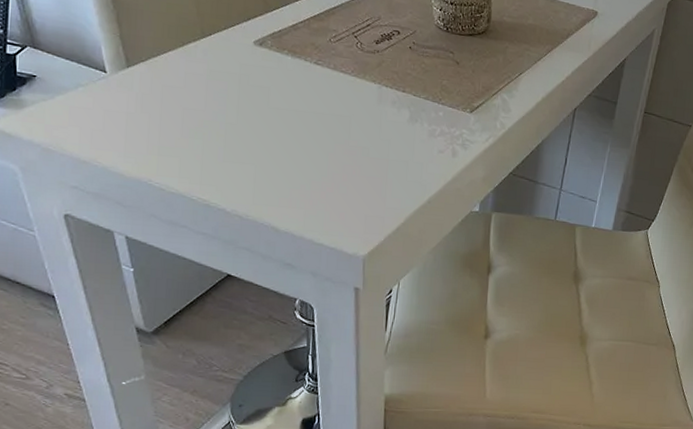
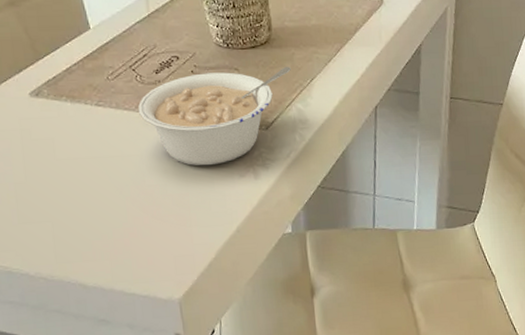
legume: none [354,50,502,137] -> present [138,66,291,166]

